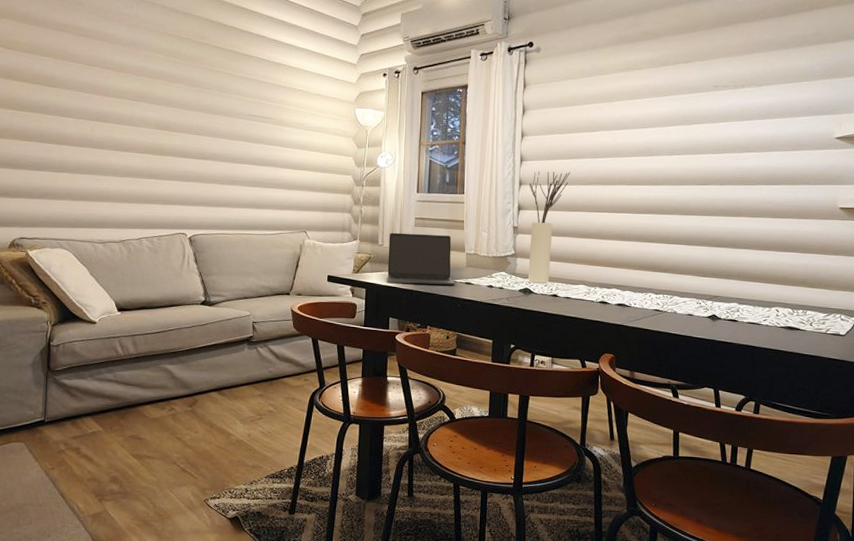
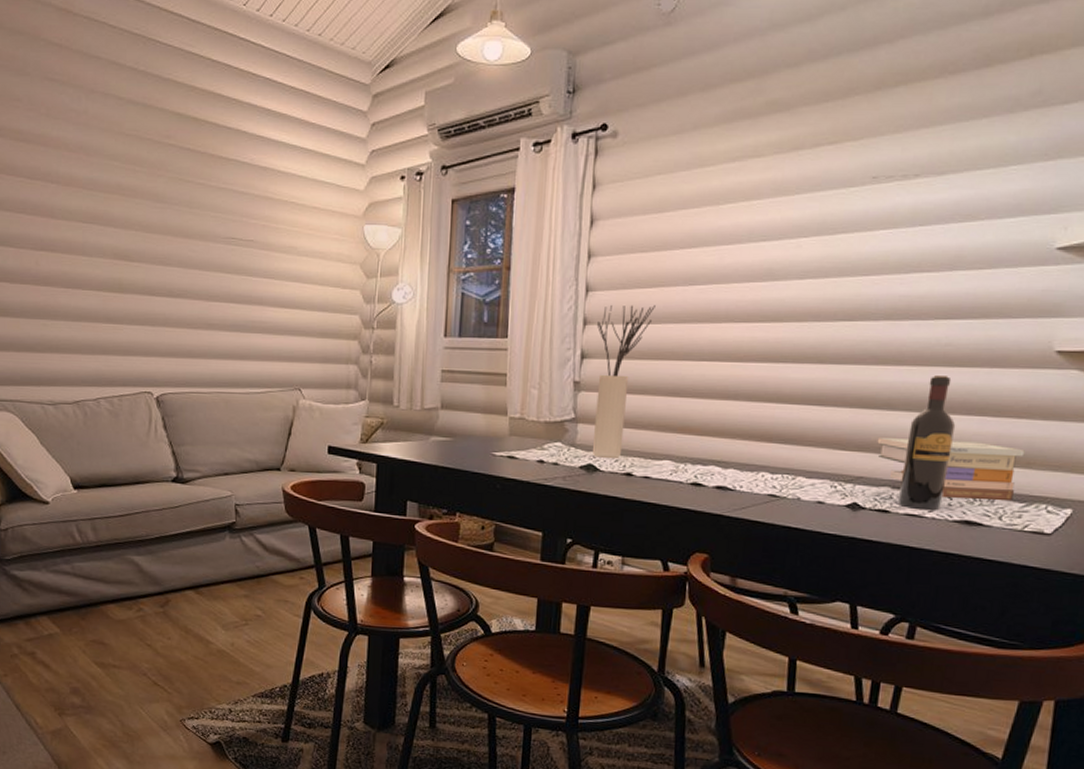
laptop: present [387,232,455,286] -> none [404,390,494,461]
books: none [727,268,824,312] -> present [877,438,1025,500]
wine bottle: none [742,224,778,320] -> present [897,376,956,511]

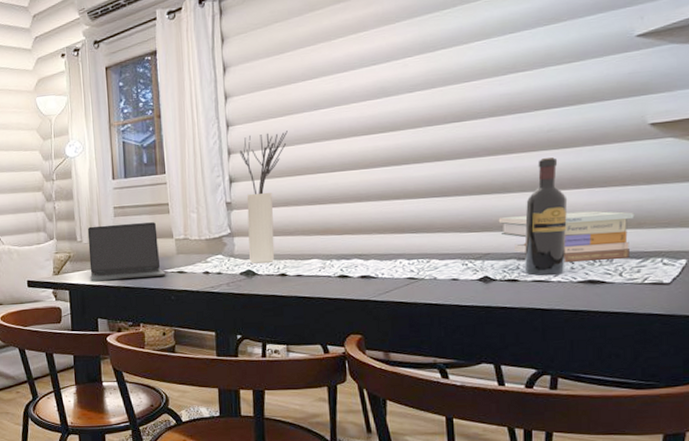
laptop: none [404,390,494,461] -> present [87,222,166,282]

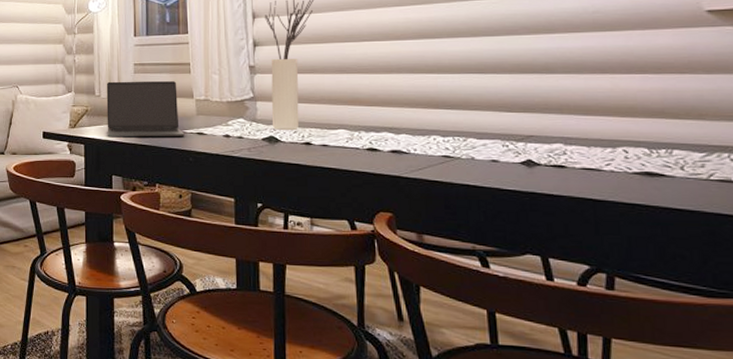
books: present [498,211,635,263] -> none [541,98,695,152]
wine bottle: present [524,157,568,276] -> none [571,40,619,164]

